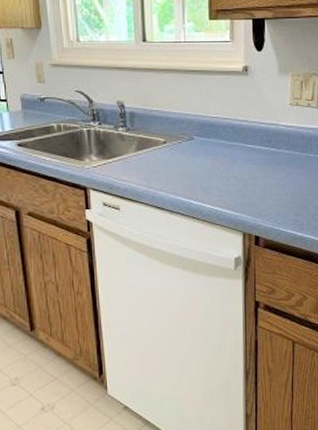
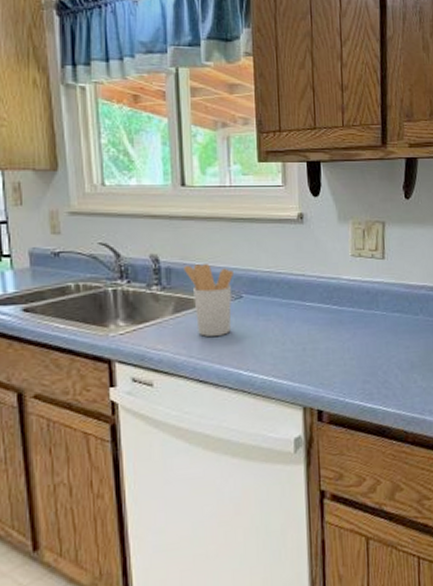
utensil holder: none [144,110,186,171] -> present [183,264,233,336]

